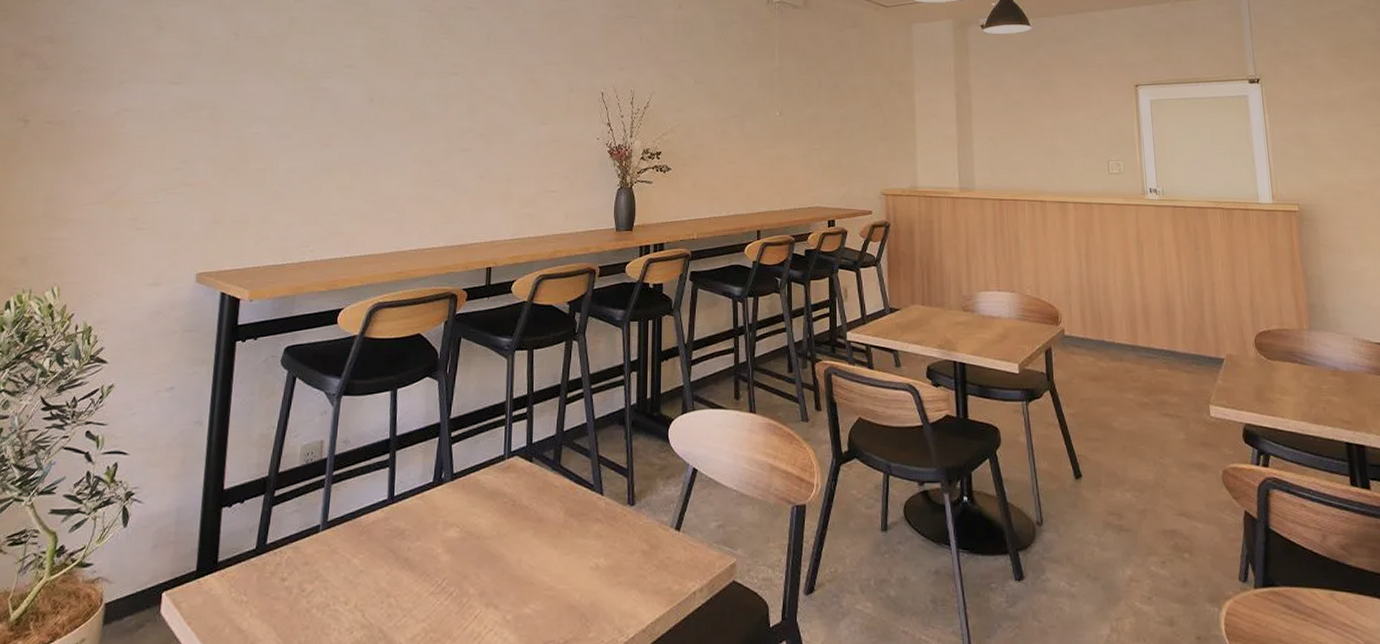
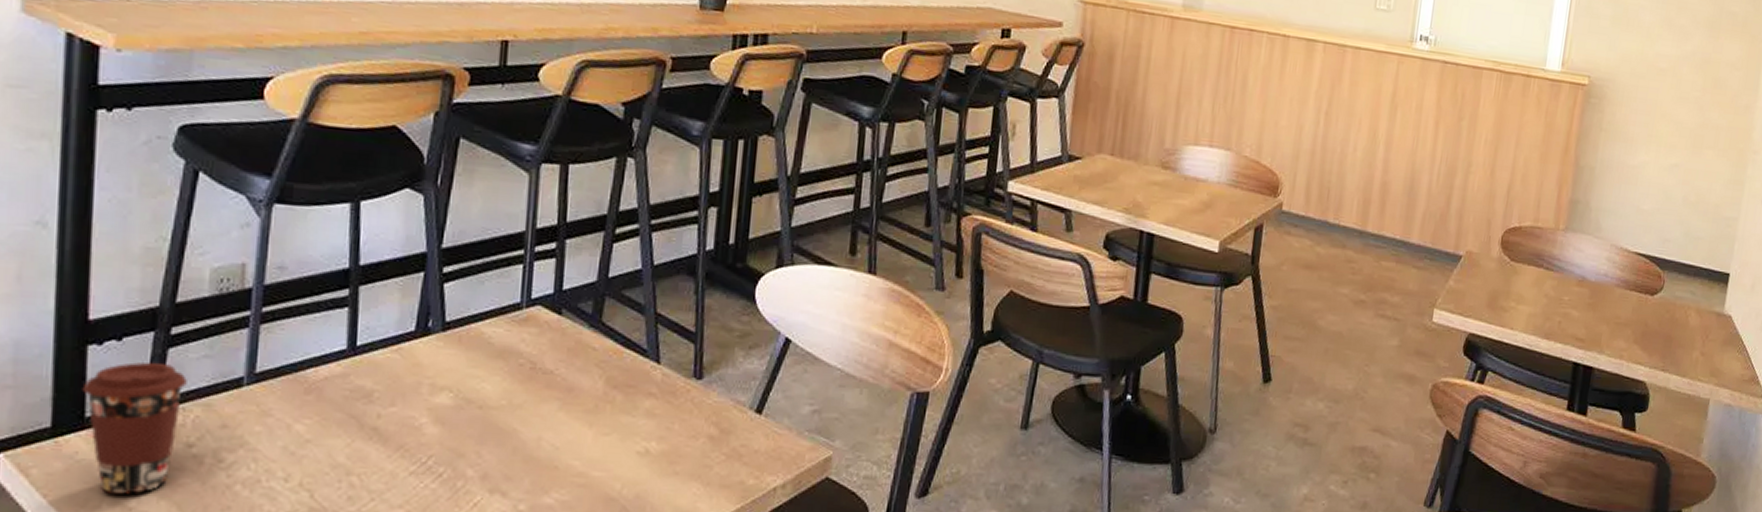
coffee cup: none [217,517,284,620] -> present [82,362,187,494]

